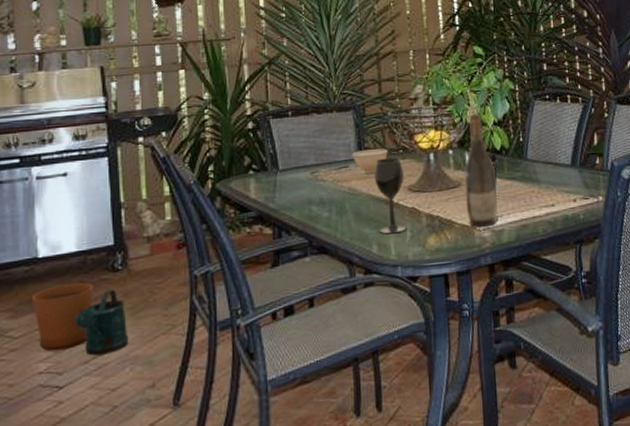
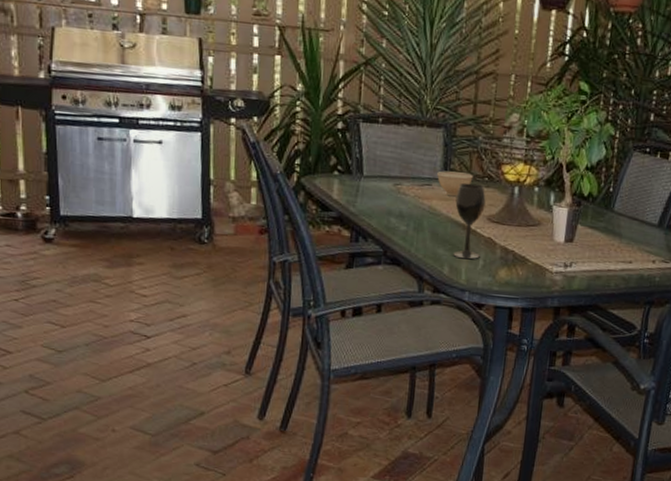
planter: present [32,282,94,352] -> none [126,246,182,306]
watering can: present [74,289,129,356] -> none [162,259,210,317]
wine bottle: present [464,113,498,227] -> none [542,153,578,271]

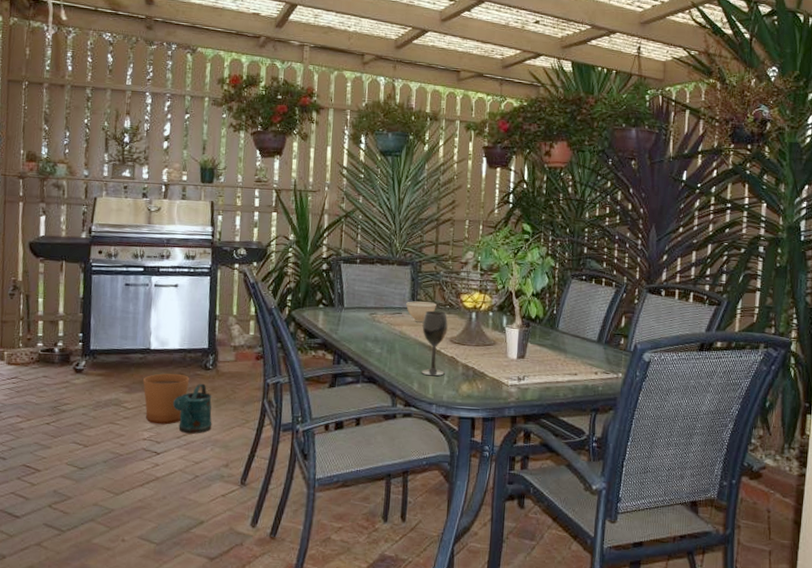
planter: none [126,246,182,306] -> present [143,373,190,425]
watering can: none [162,259,210,317] -> present [172,383,212,434]

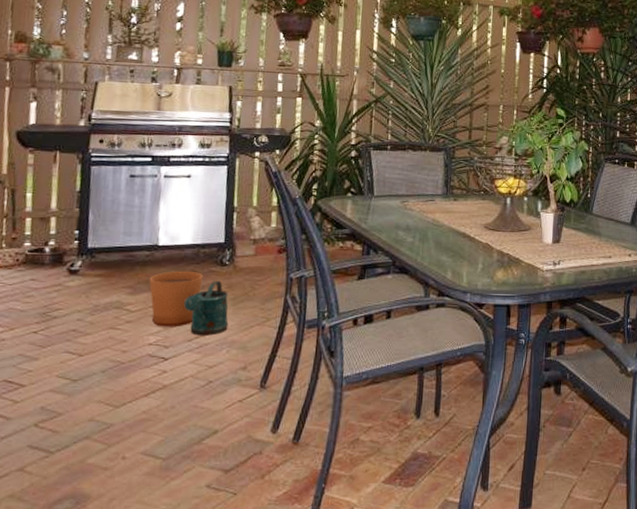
bowl: present [406,301,437,323] -> none [439,187,471,210]
wine glass: present [421,310,448,377] -> none [455,197,483,264]

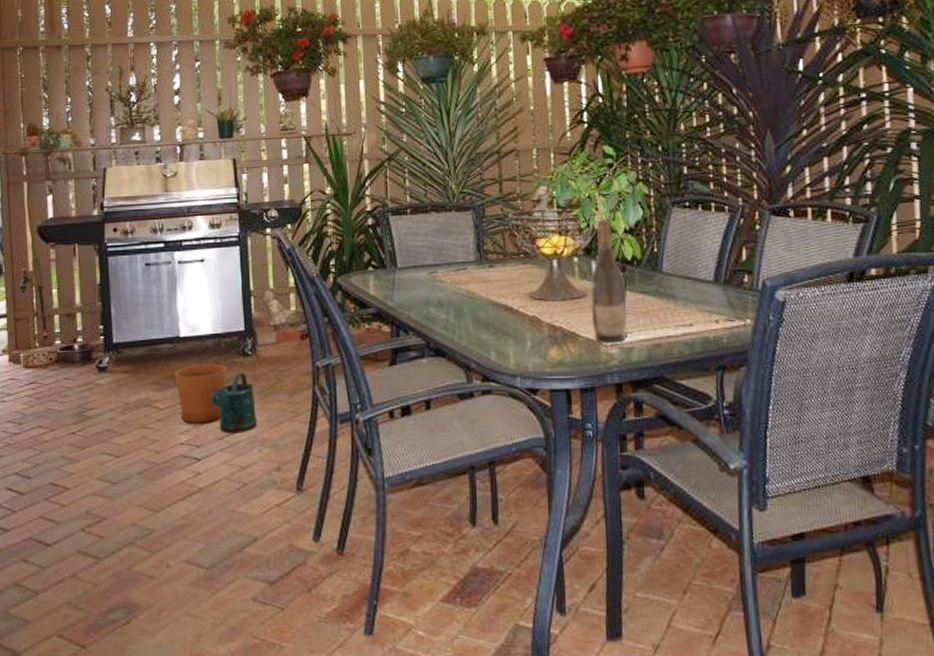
wine bottle: none [533,167,562,268] -> present [590,218,628,342]

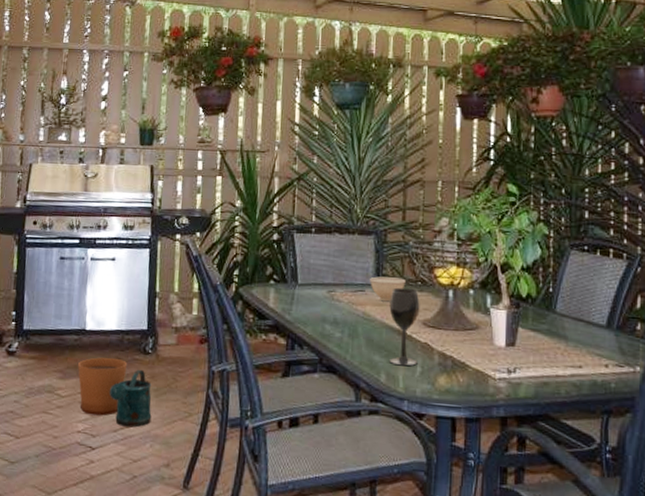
bowl: none [471,252,508,278] -> present [370,276,406,302]
wine glass: none [493,262,527,342] -> present [389,287,420,367]
wine bottle: present [590,218,628,342] -> none [482,254,518,377]

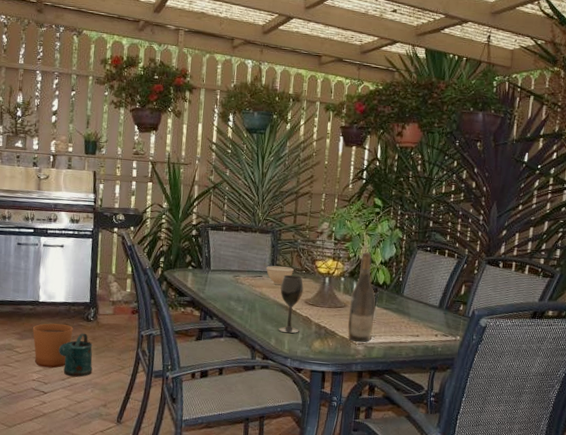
wine bottle: none [482,254,518,377] -> present [347,251,375,342]

